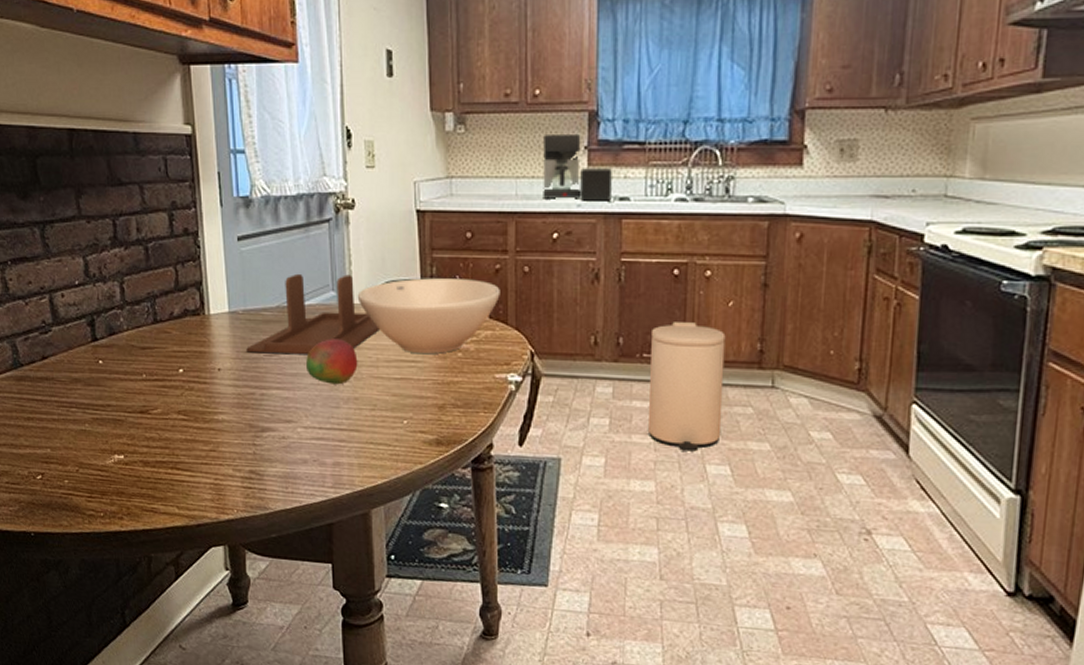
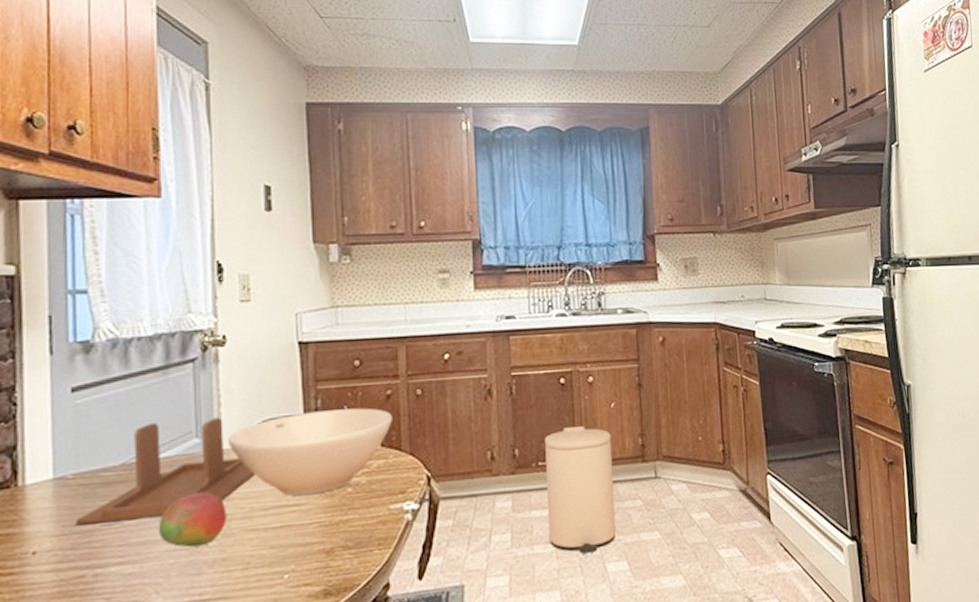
coffee maker: present [543,133,582,199] -> none [430,260,470,322]
toaster: present [580,168,612,201] -> none [468,290,498,322]

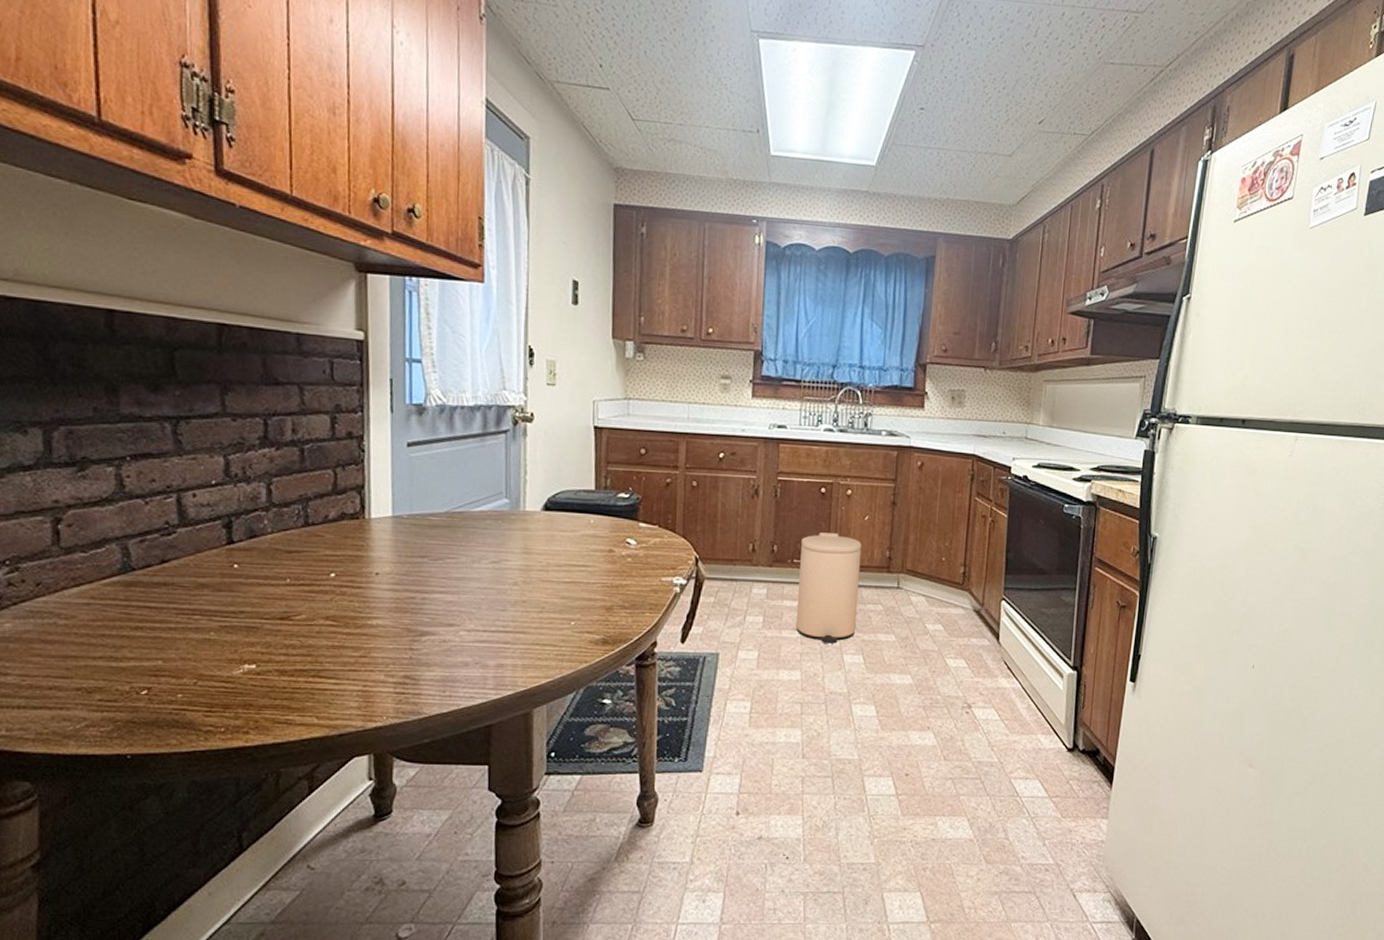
napkin holder: present [76,417,254,526] -> none [409,480,552,559]
fruit: present [159,492,227,548] -> none [474,544,528,588]
bowl: present [227,408,393,496] -> none [531,489,670,560]

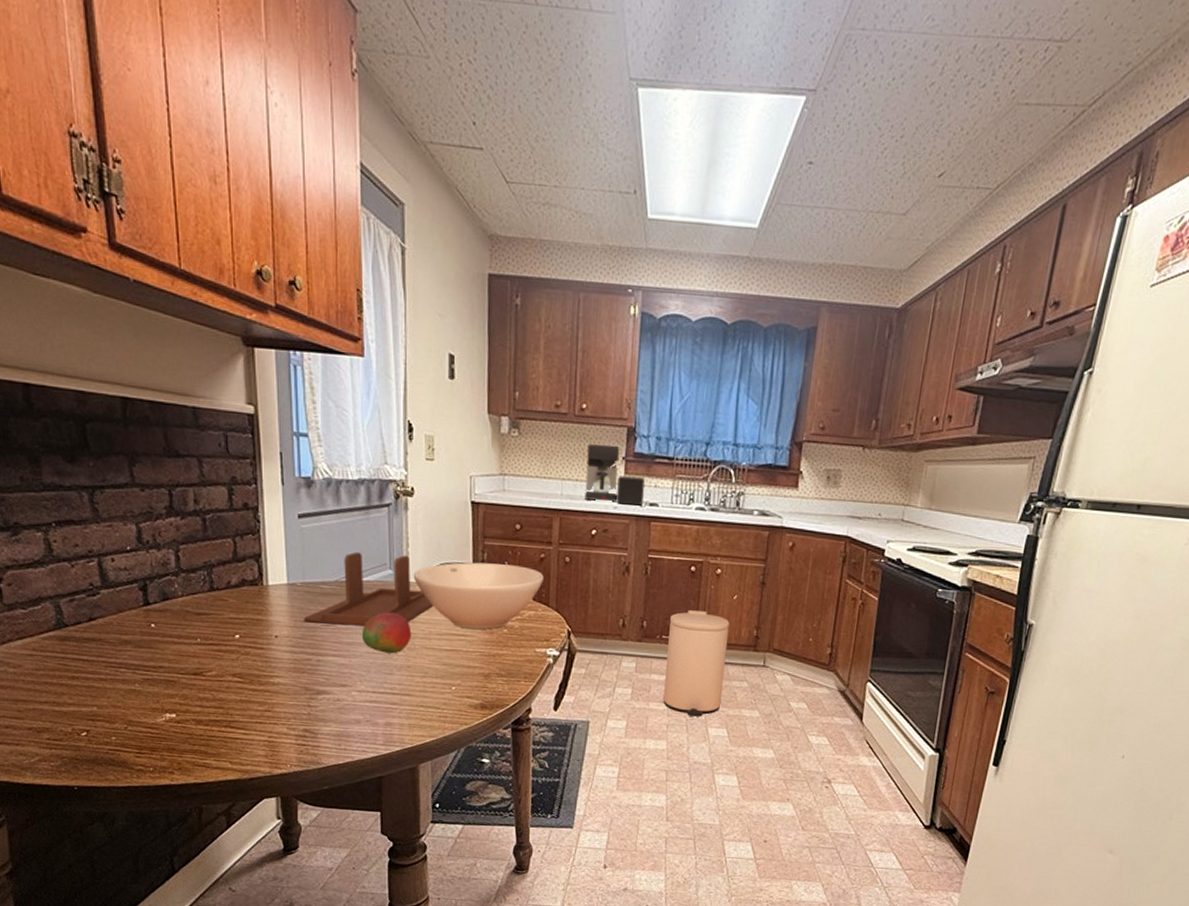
napkin holder: none [409,480,552,559] -> present [304,551,433,625]
fruit: none [474,544,528,588] -> present [362,612,412,654]
bowl: none [531,489,670,560] -> present [413,562,544,630]
coffee maker: none [712,368,747,425] -> present [584,444,620,502]
toaster: none [744,398,773,428] -> present [616,476,645,506]

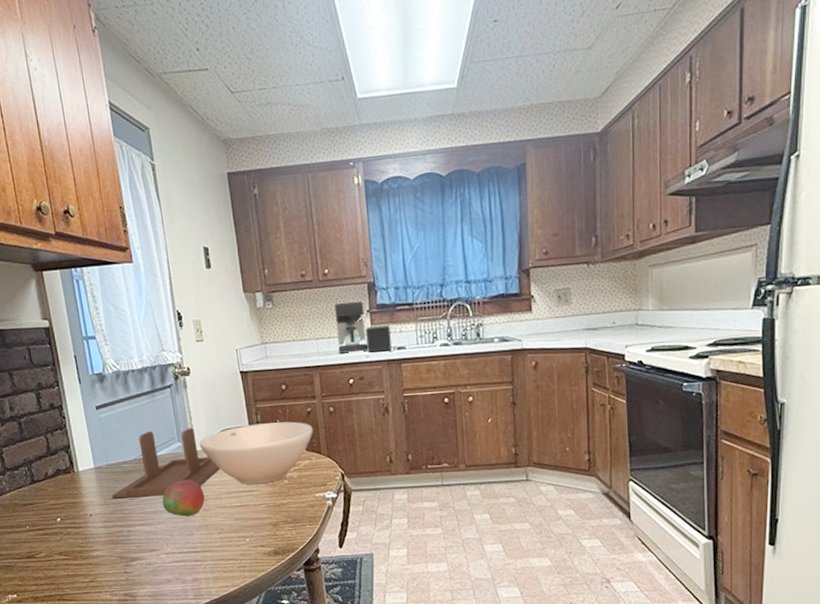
pedal bin: present [663,610,730,717] -> none [432,437,493,537]

